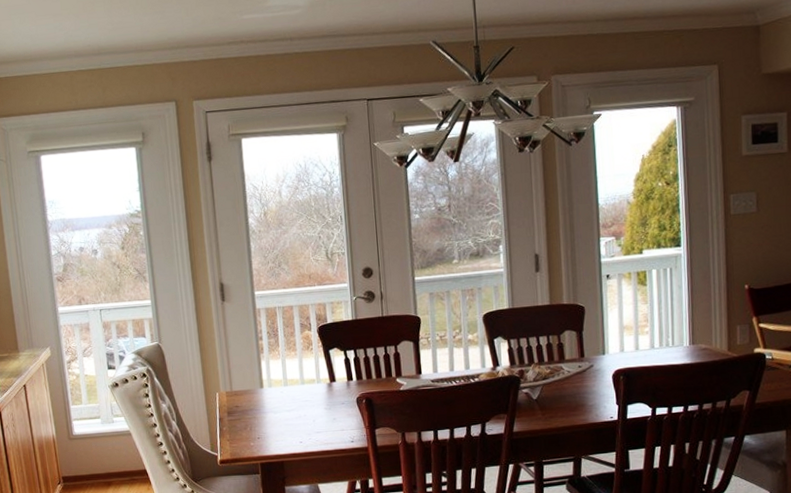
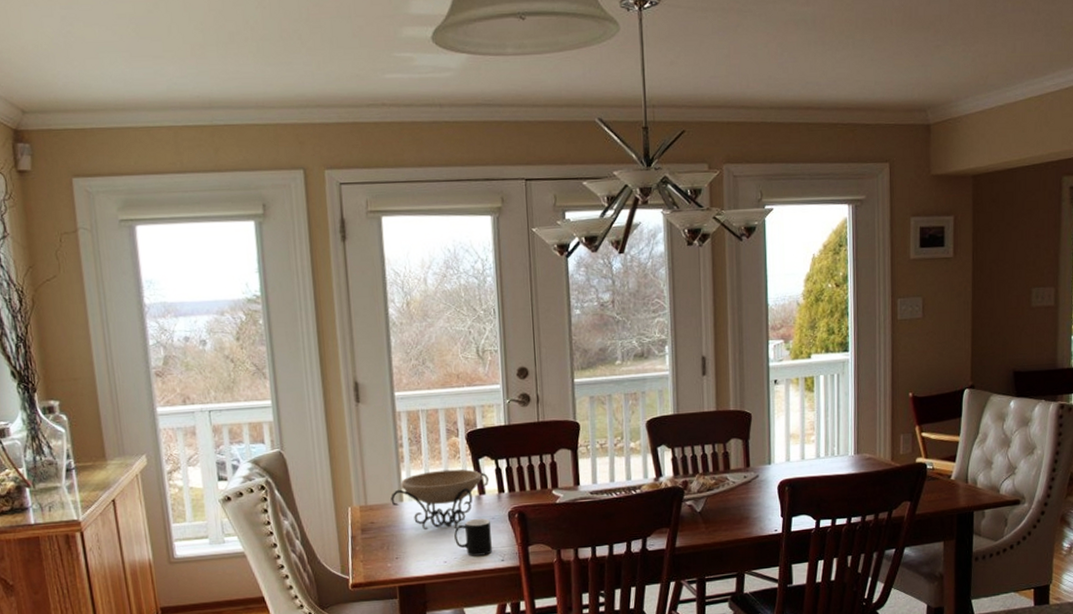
decorative bowl: none [252,359,339,413] -> present [391,468,490,530]
cup: none [308,404,343,437] -> present [454,518,492,556]

